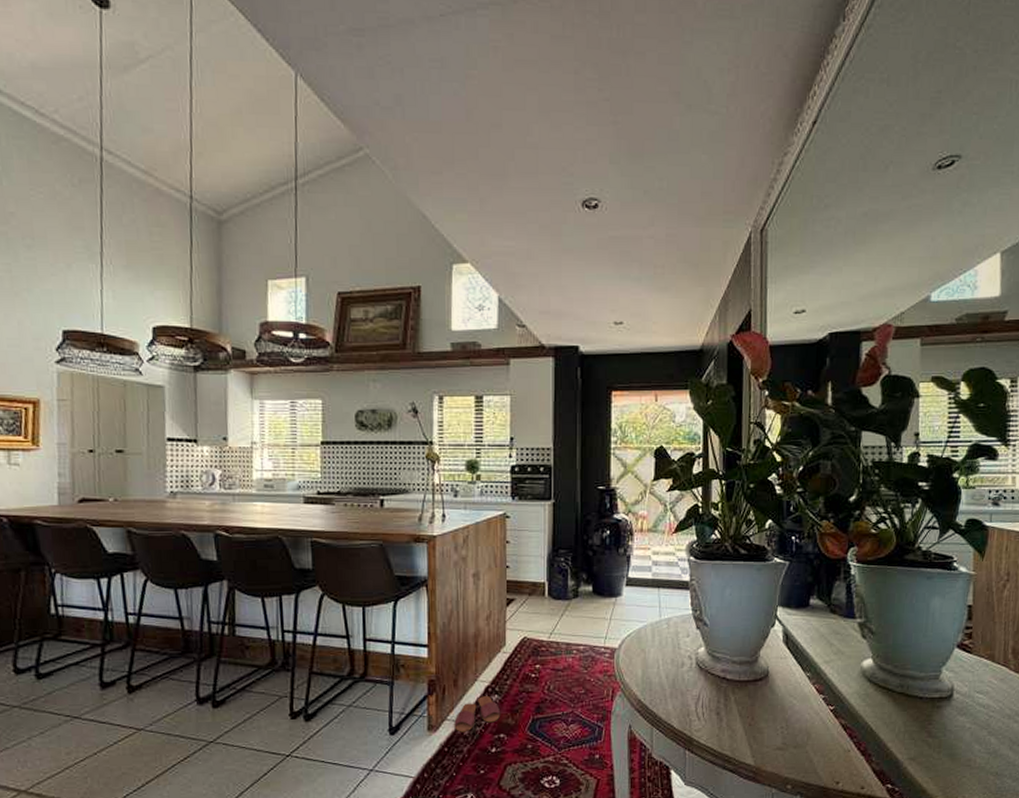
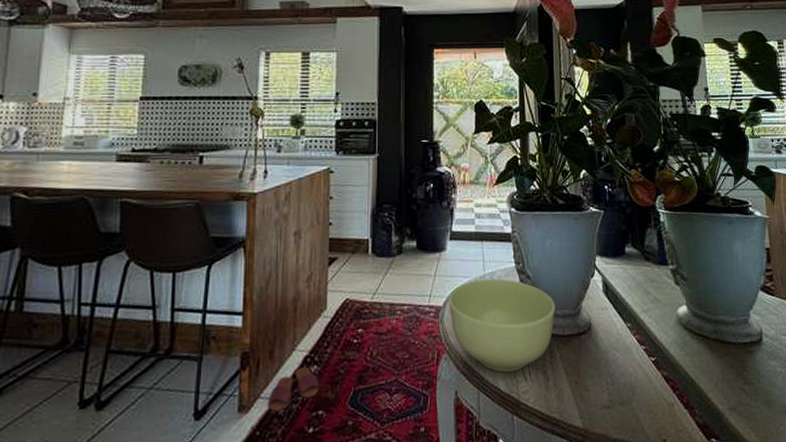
bowl: none [624,624,732,711] -> present [449,278,555,372]

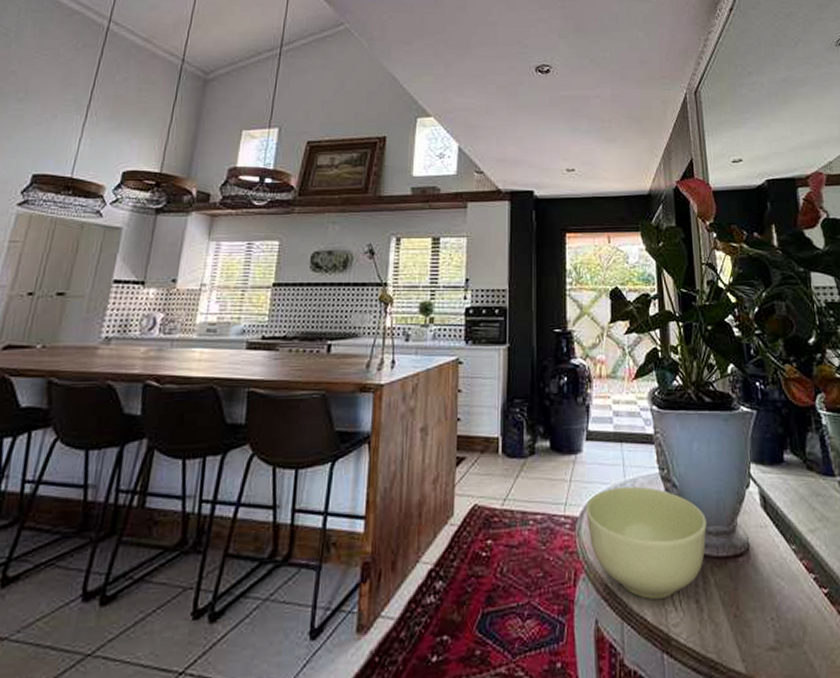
slippers: present [268,367,320,412] -> none [389,583,445,634]

